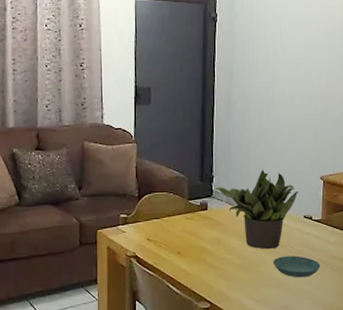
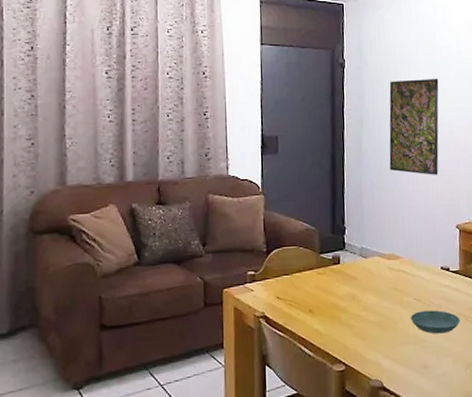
potted plant: present [214,169,299,250] -> none [346,219,434,305]
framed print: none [258,33,309,128] -> present [389,78,439,175]

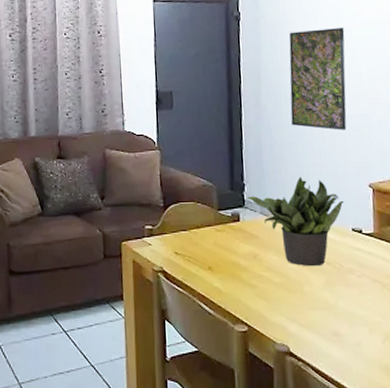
potted plant: none [346,219,434,305] -> present [246,176,344,267]
saucer: present [410,310,460,334] -> none [318,274,377,300]

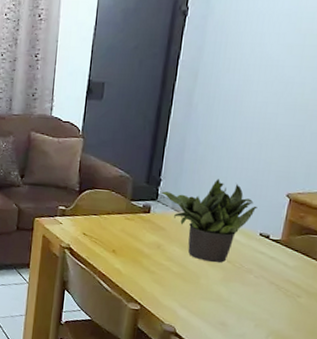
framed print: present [289,27,347,130] -> none [220,32,298,139]

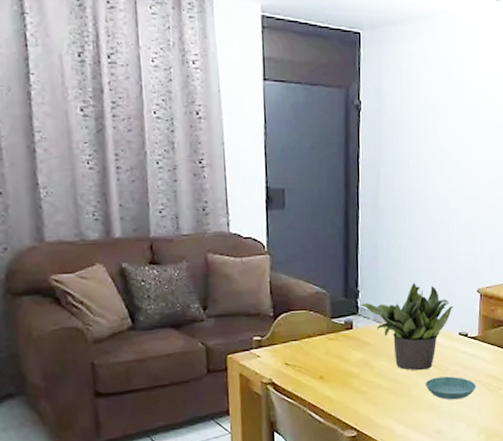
saucer: none [215,271,272,298] -> present [425,376,476,400]

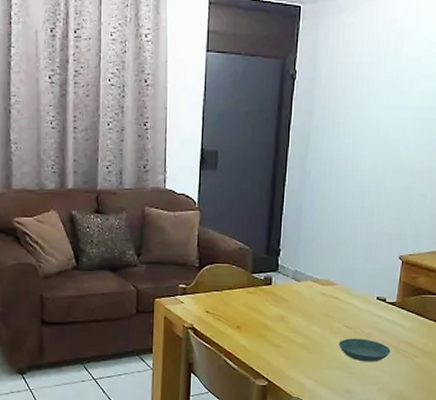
potted plant: present [359,282,453,371] -> none [280,245,373,331]

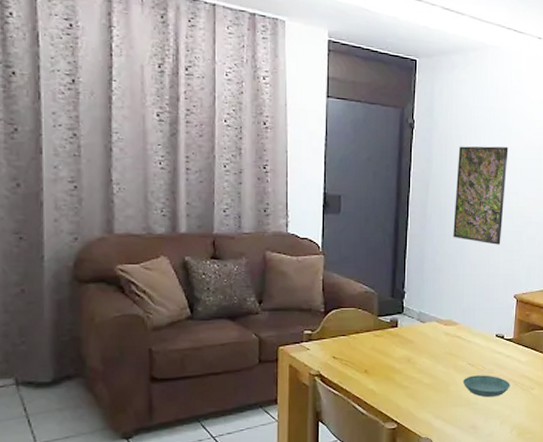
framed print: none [334,94,400,202] -> present [453,146,508,245]

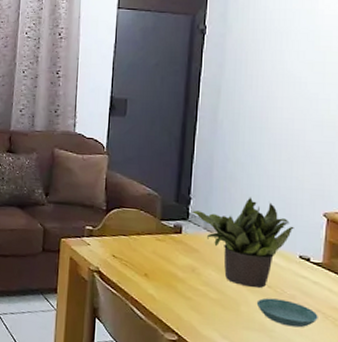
potted plant: none [405,286,491,369] -> present [190,197,294,288]
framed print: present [453,146,508,245] -> none [248,49,317,156]

